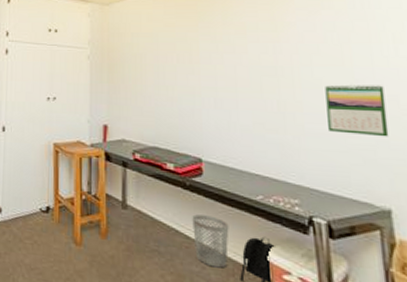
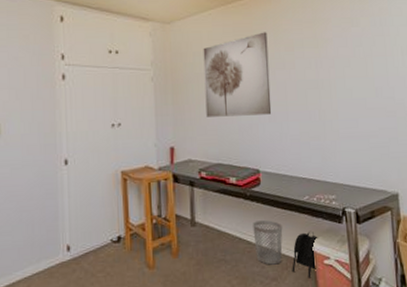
wall art: none [142,14,218,101] -> present [203,32,272,117]
calendar: present [325,84,389,137] -> none [354,92,398,135]

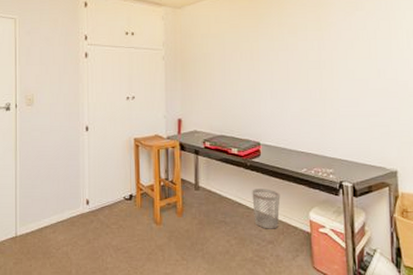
wall art: present [203,32,272,117] -> none [210,16,274,93]
backpack: present [292,231,318,278] -> none [288,201,314,244]

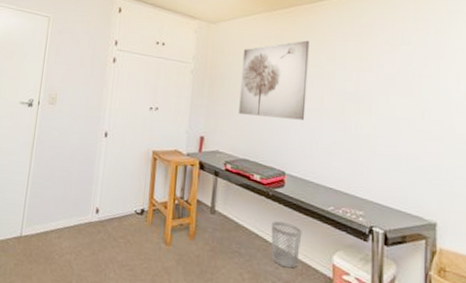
wall art: none [210,16,274,93] -> present [239,40,310,120]

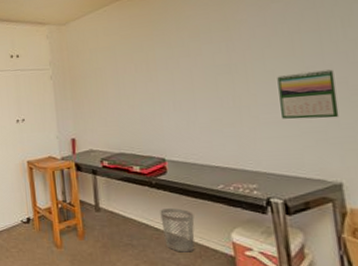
wall art: present [239,40,310,120] -> none [99,21,177,110]
calendar: none [395,113,444,161] -> present [277,69,339,120]

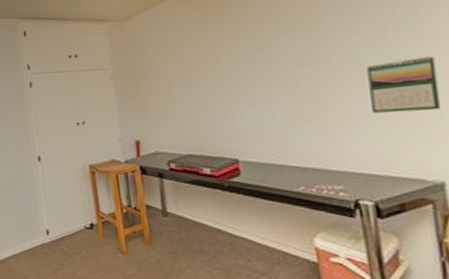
wastebasket: present [160,208,195,252] -> none [233,212,273,259]

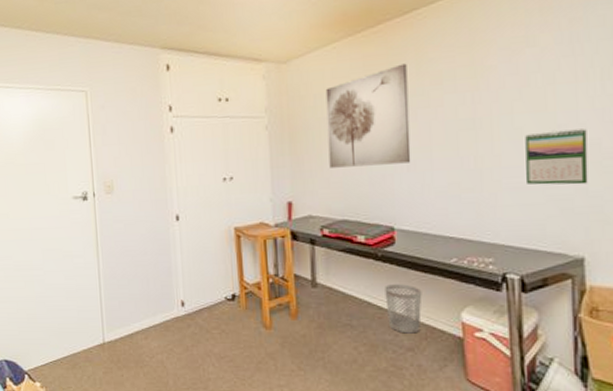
wall art: none [164,10,251,109] -> present [325,63,411,168]
wastebasket: none [233,212,273,259] -> present [385,284,422,334]

